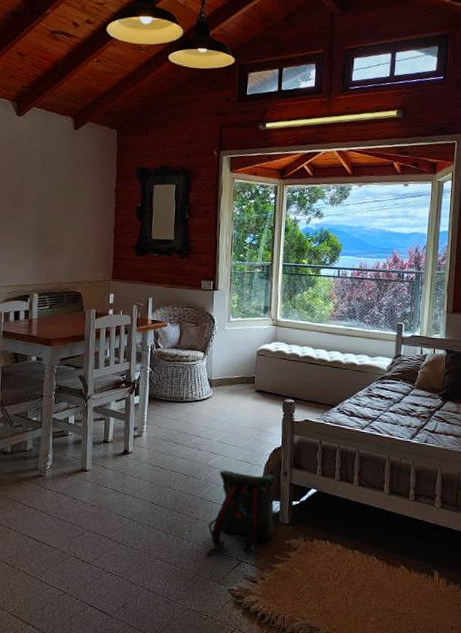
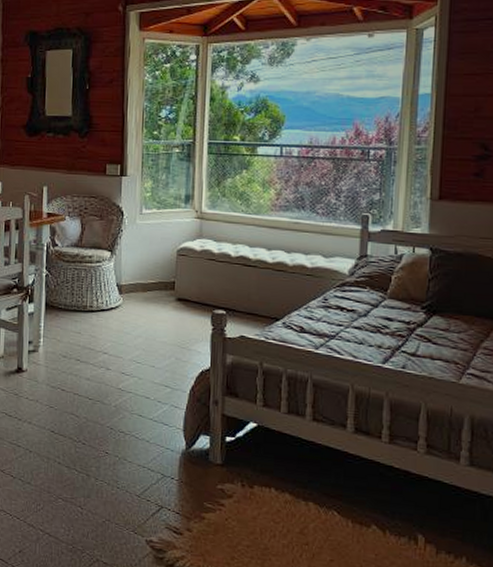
backpack: present [205,470,277,556] -> none [117,395,206,501]

